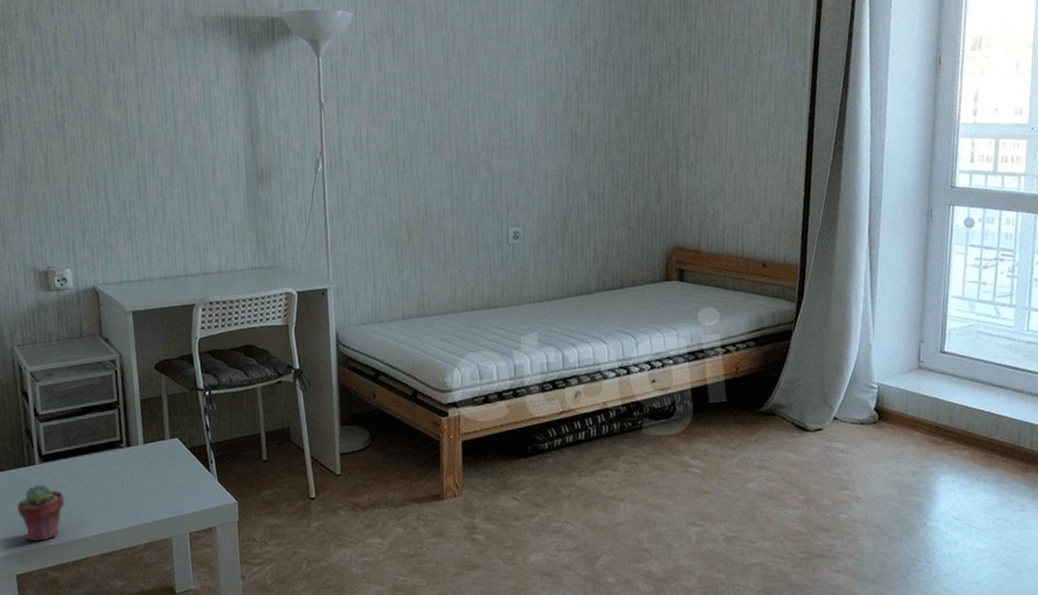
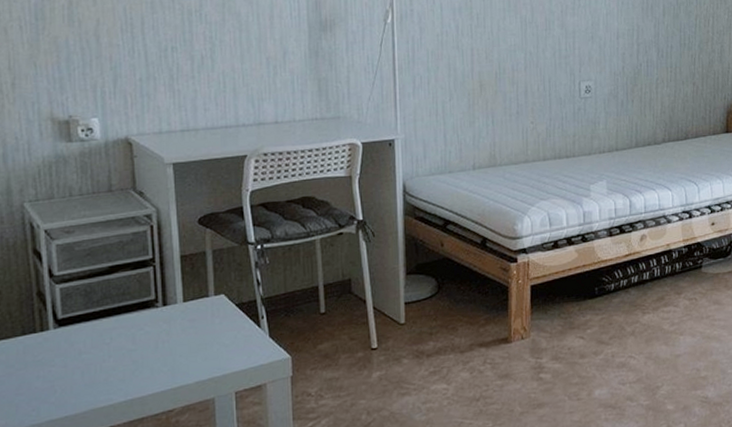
potted succulent: present [17,484,64,542] -> none [24,350,84,414]

